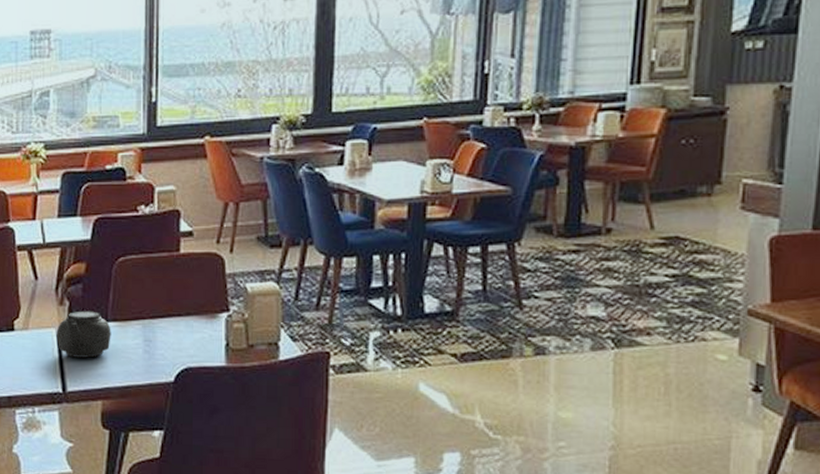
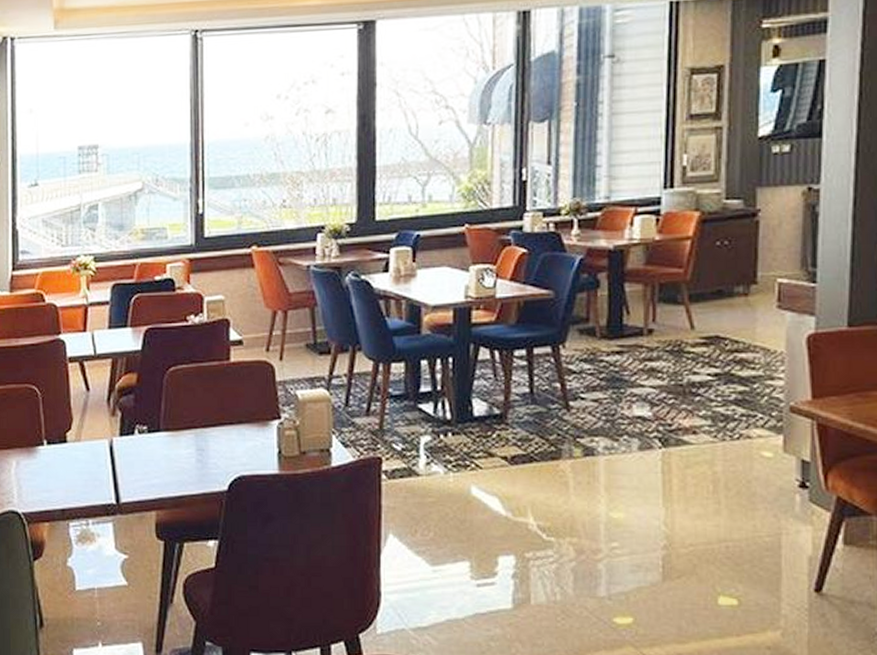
teapot: present [56,309,115,358] -> none [109,420,167,468]

